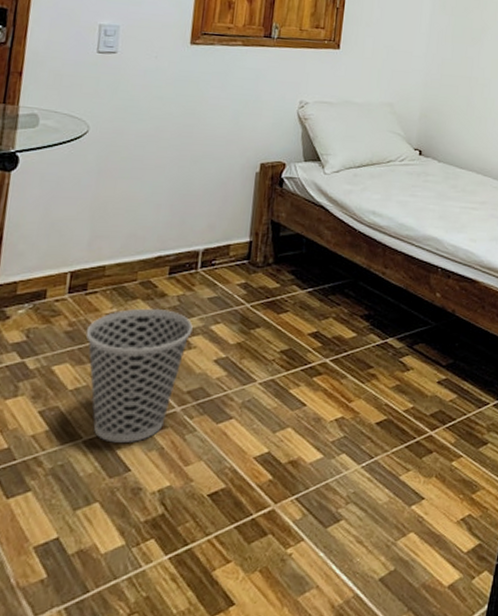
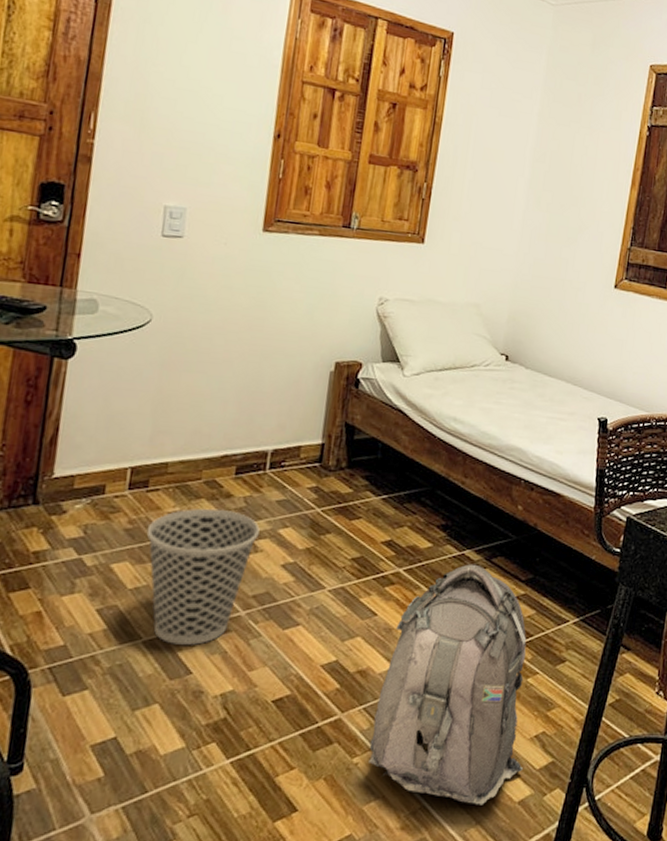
backpack: none [302,351,451,592] -> present [369,564,527,805]

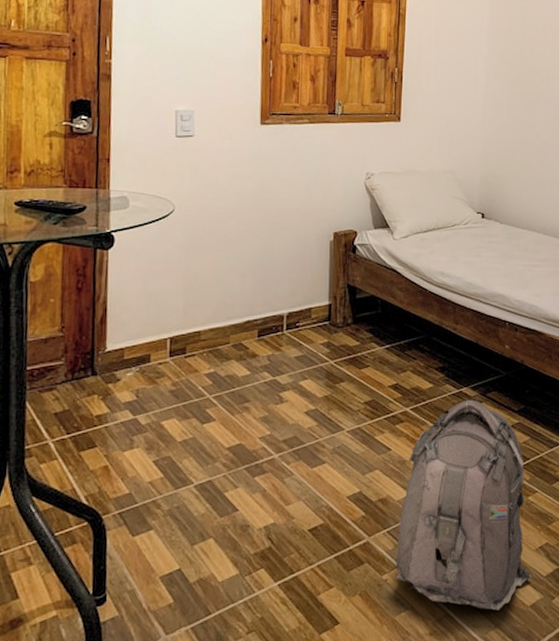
wastebasket: present [146,508,260,645] -> none [188,367,283,487]

